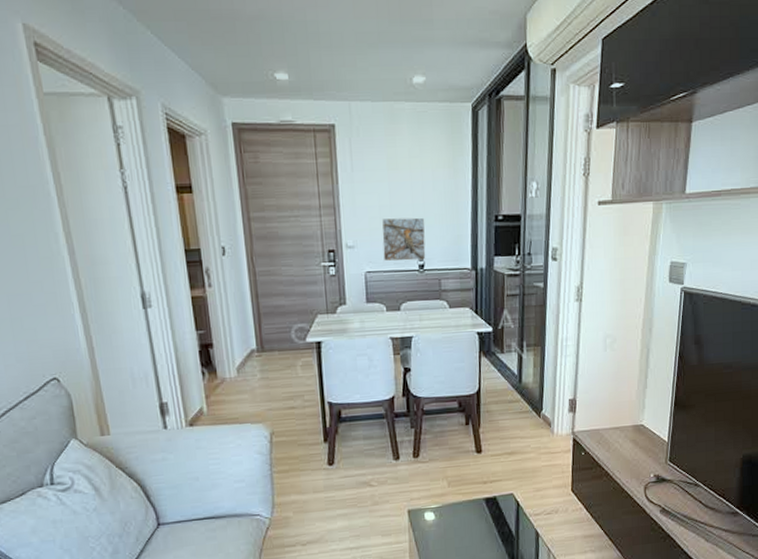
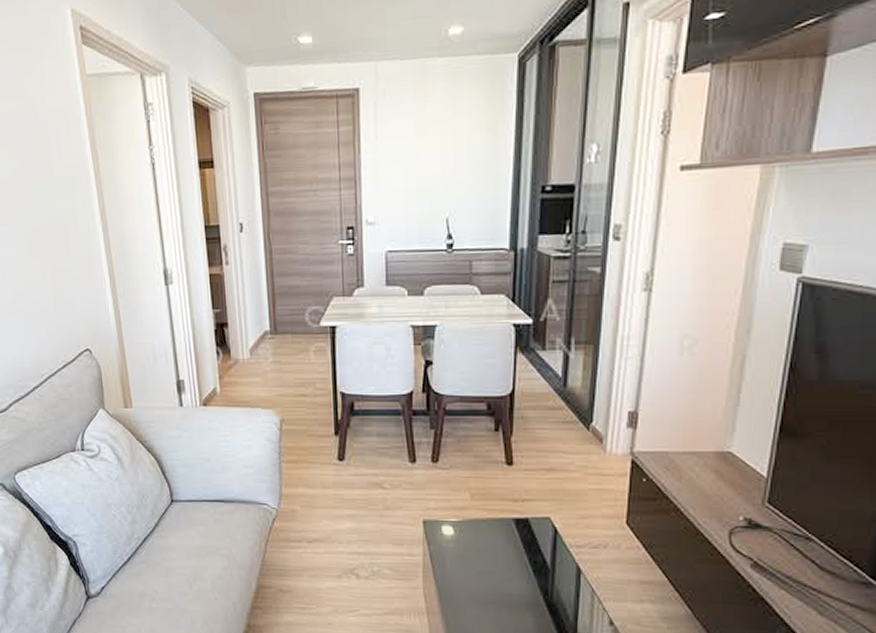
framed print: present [382,217,426,262] -> none [406,189,456,240]

